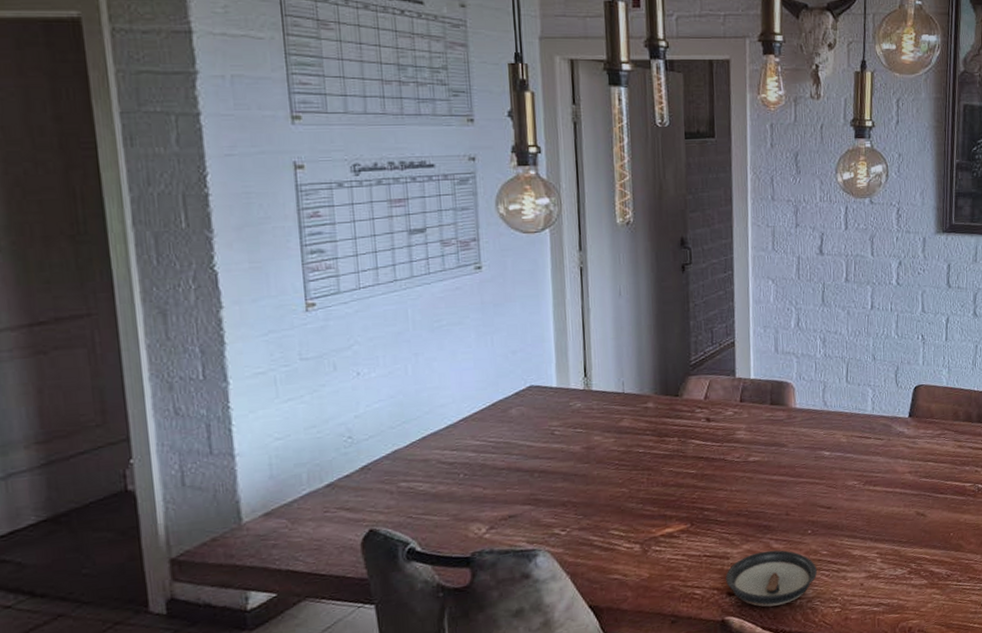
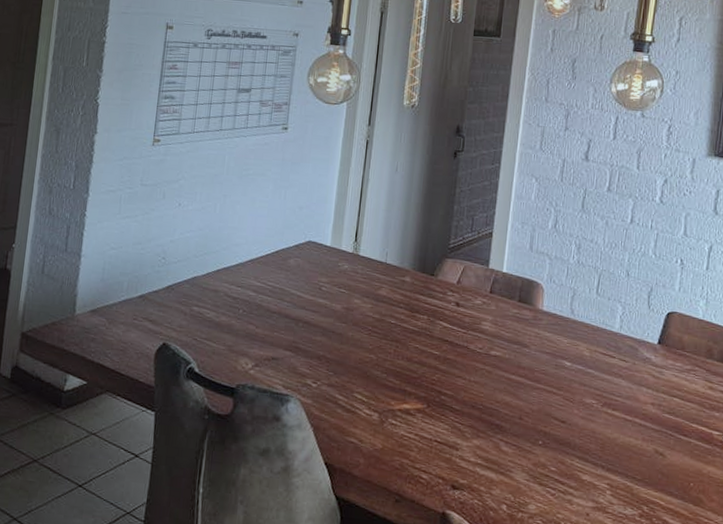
saucer: present [726,550,817,607] -> none [452,450,543,514]

